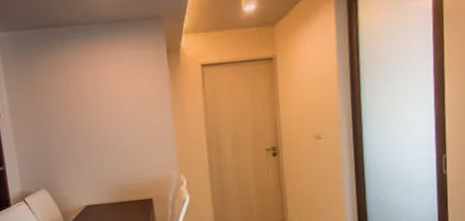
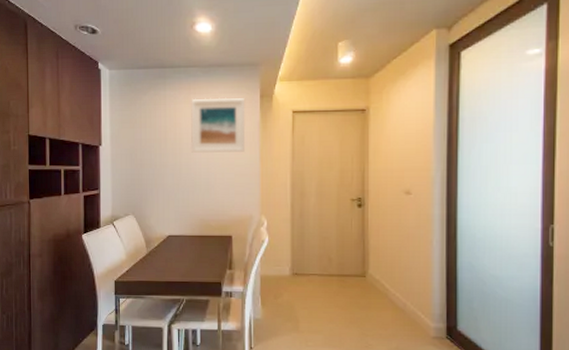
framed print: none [94,54,156,117] -> present [190,97,246,154]

